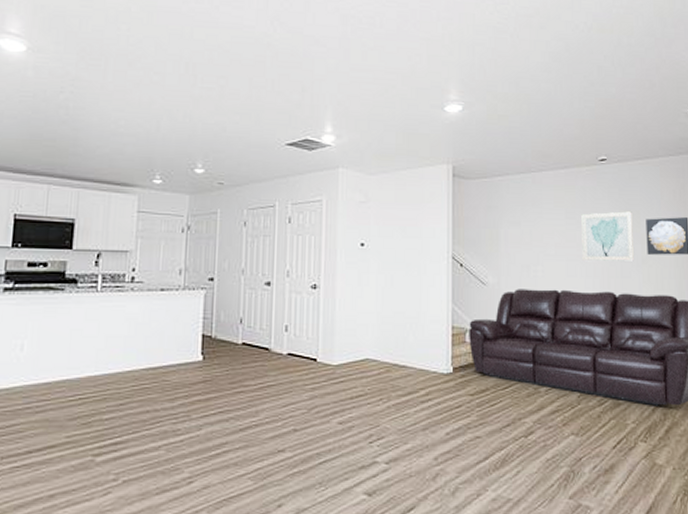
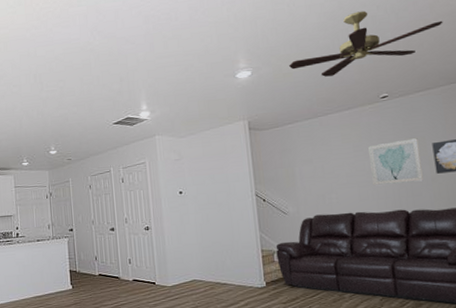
ceiling fan: none [506,58,668,127] -> present [289,10,443,77]

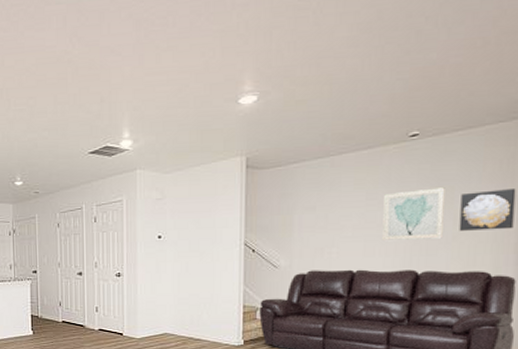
ceiling fan: present [289,10,443,77] -> none [305,22,506,107]

